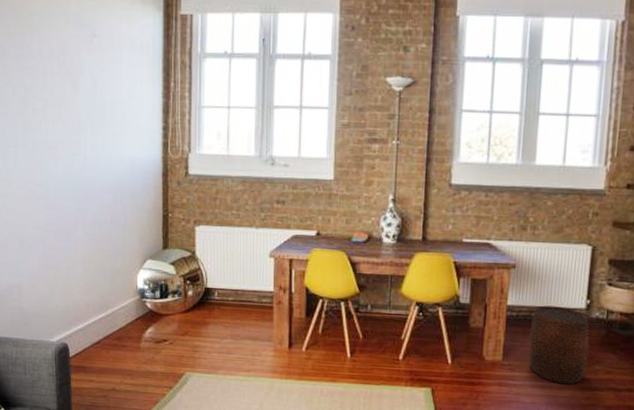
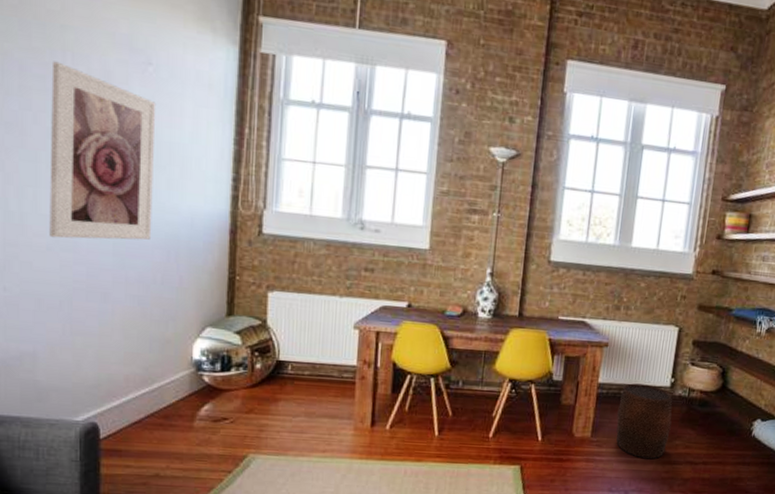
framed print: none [24,42,102,189] -> present [49,61,156,240]

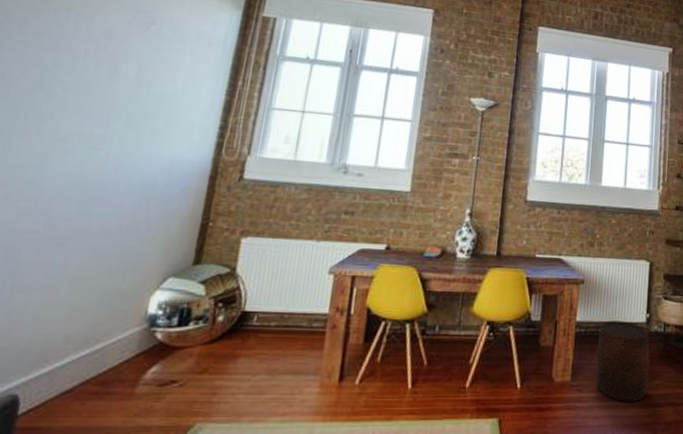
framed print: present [49,61,156,240] -> none [11,20,154,188]

